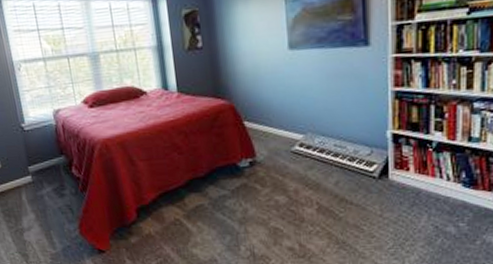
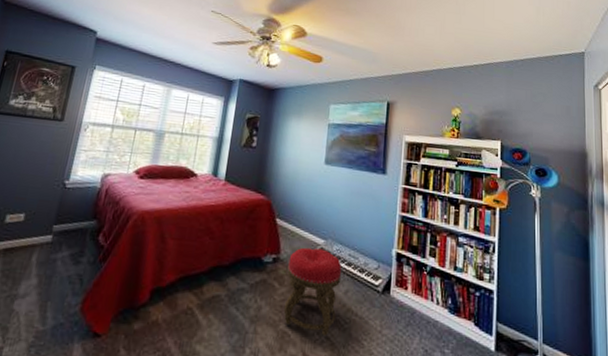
stool: none [266,144,329,227] -> present [283,247,342,337]

